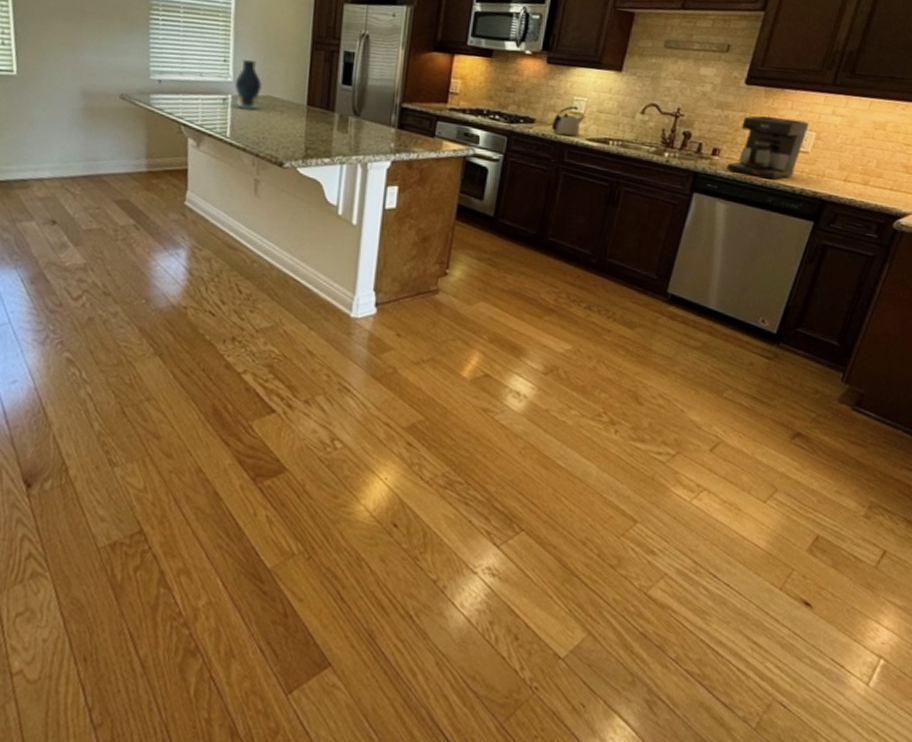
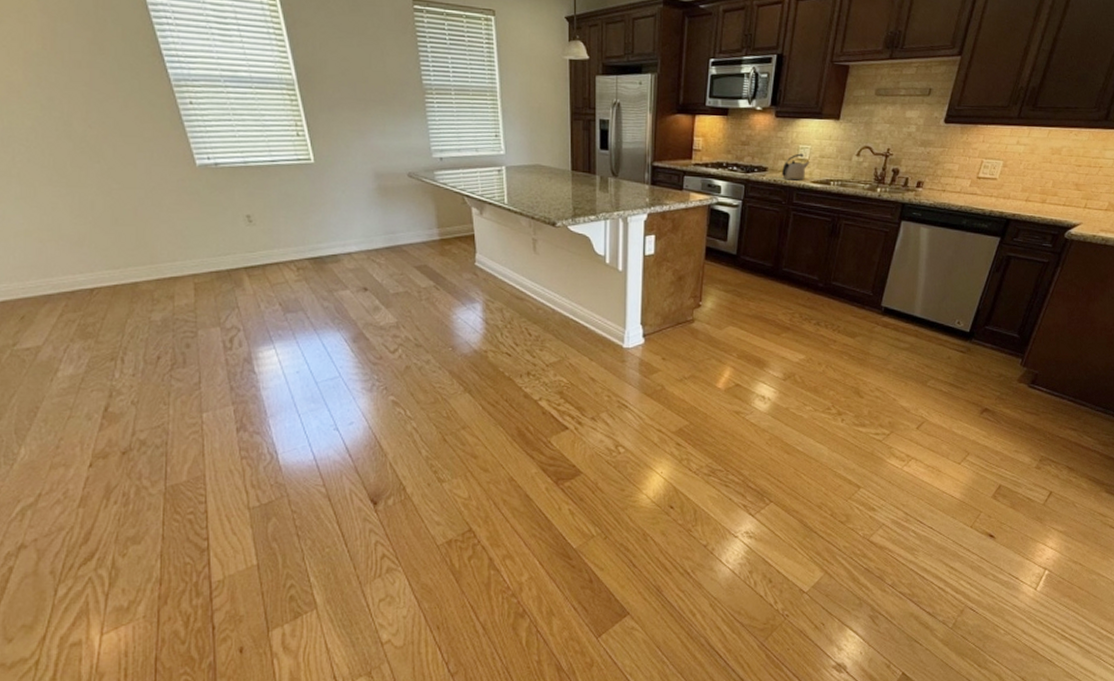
vase: present [234,60,262,111] -> none [507,134,530,180]
coffee maker: present [727,115,809,180] -> none [929,150,997,205]

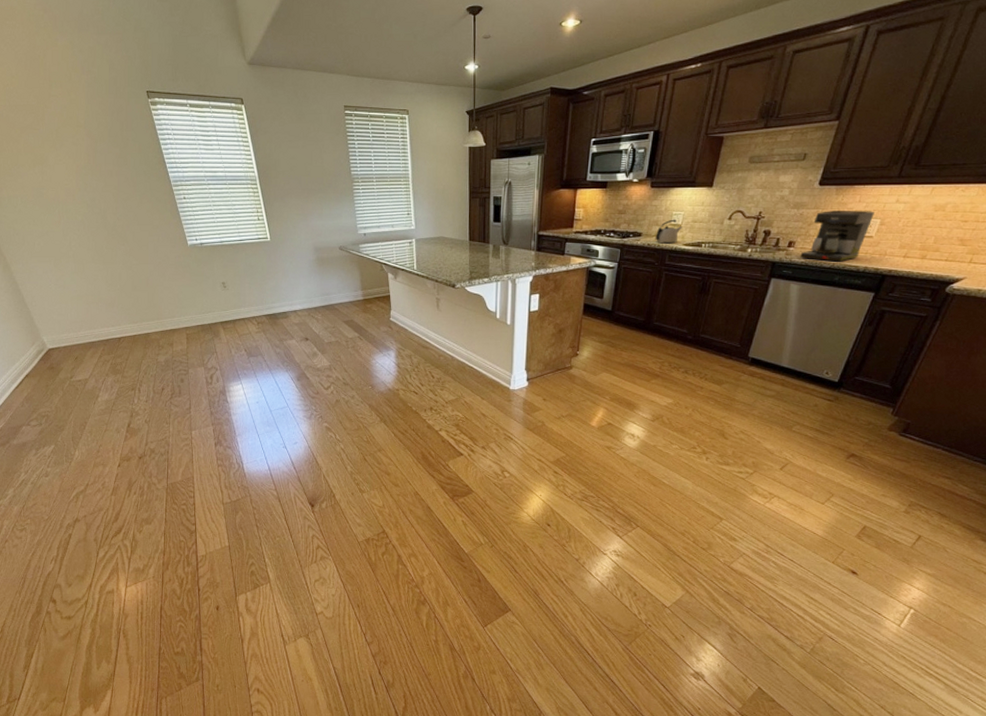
coffee maker: none [929,150,997,205] -> present [800,211,874,262]

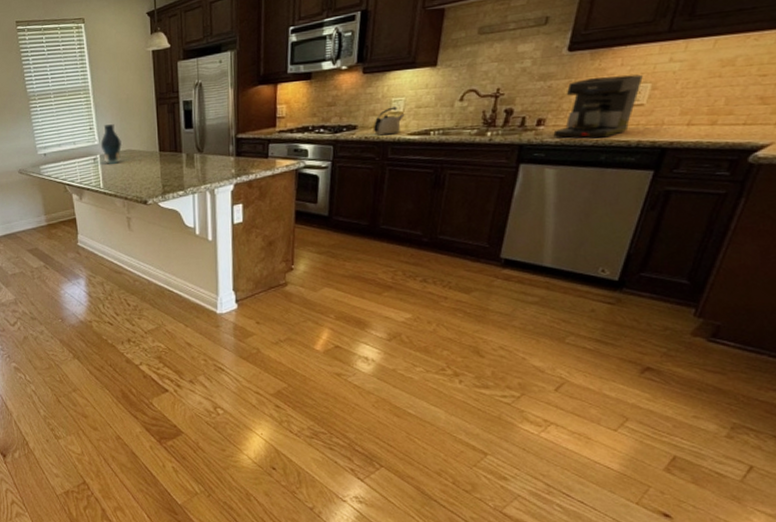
vase: none [416,212,436,250] -> present [100,124,122,165]

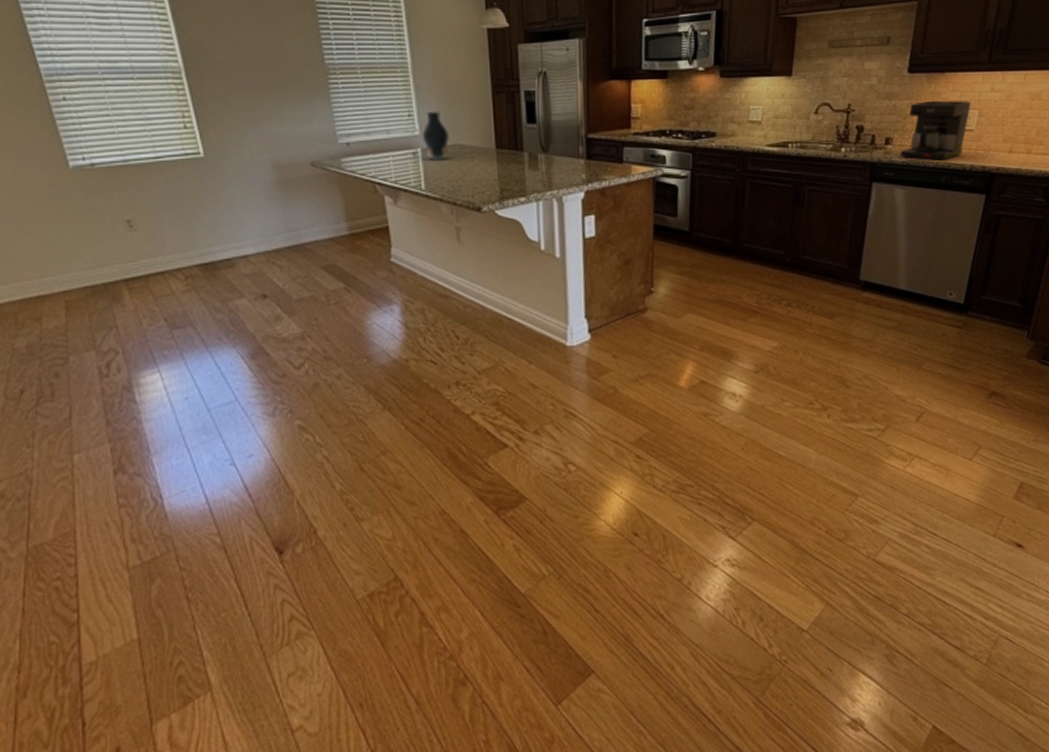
kettle: present [373,106,405,136] -> none [732,115,763,145]

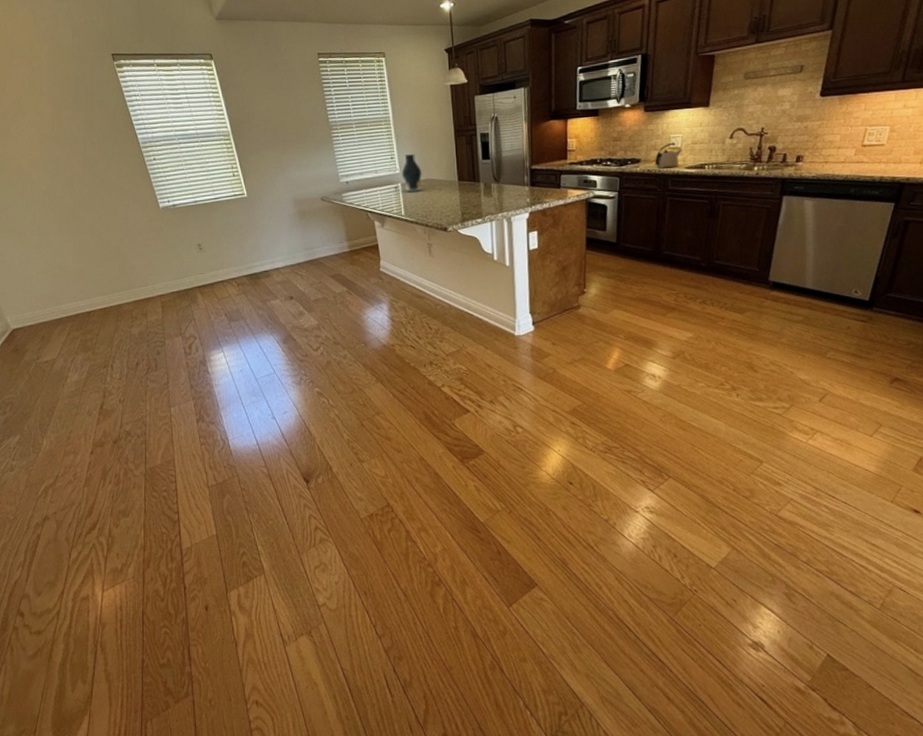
kettle: none [732,115,763,145] -> present [654,142,682,169]
coffee maker: present [900,101,971,160] -> none [810,118,883,174]

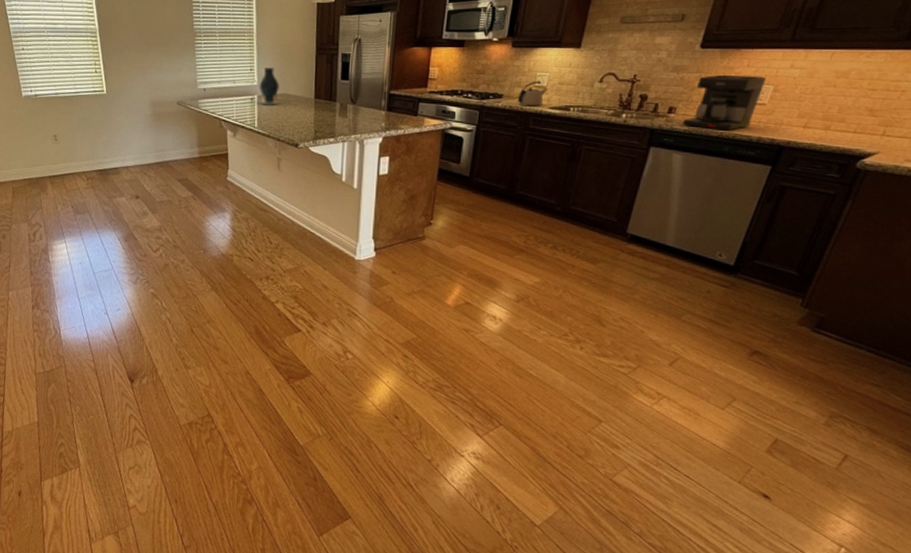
coffee maker: none [810,118,883,174] -> present [682,75,766,131]

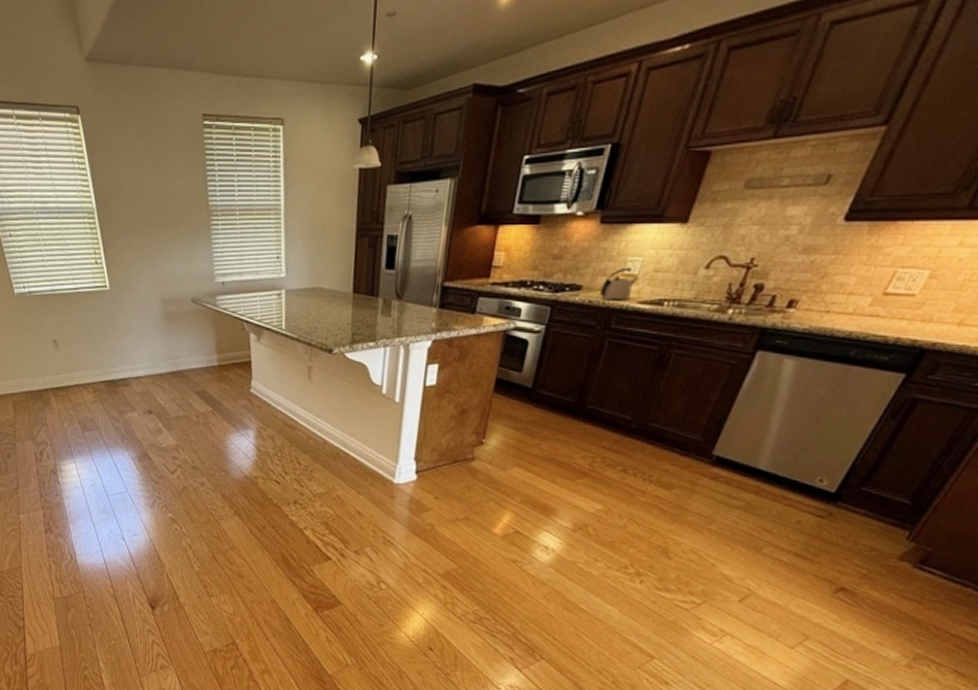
vase: present [259,68,279,107] -> none [287,255,311,304]
coffee maker: present [682,75,766,131] -> none [803,257,923,330]

